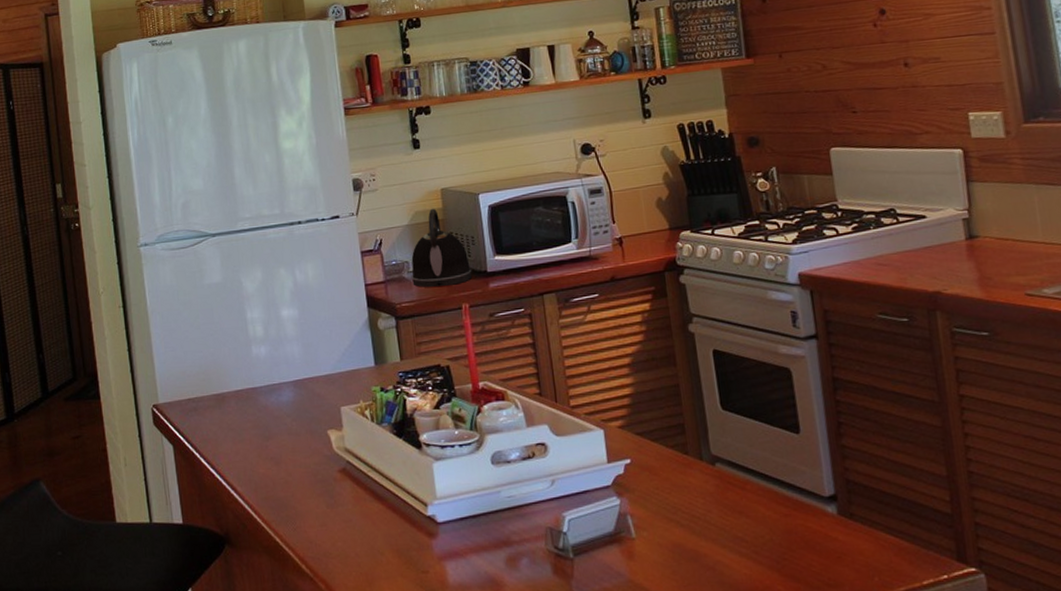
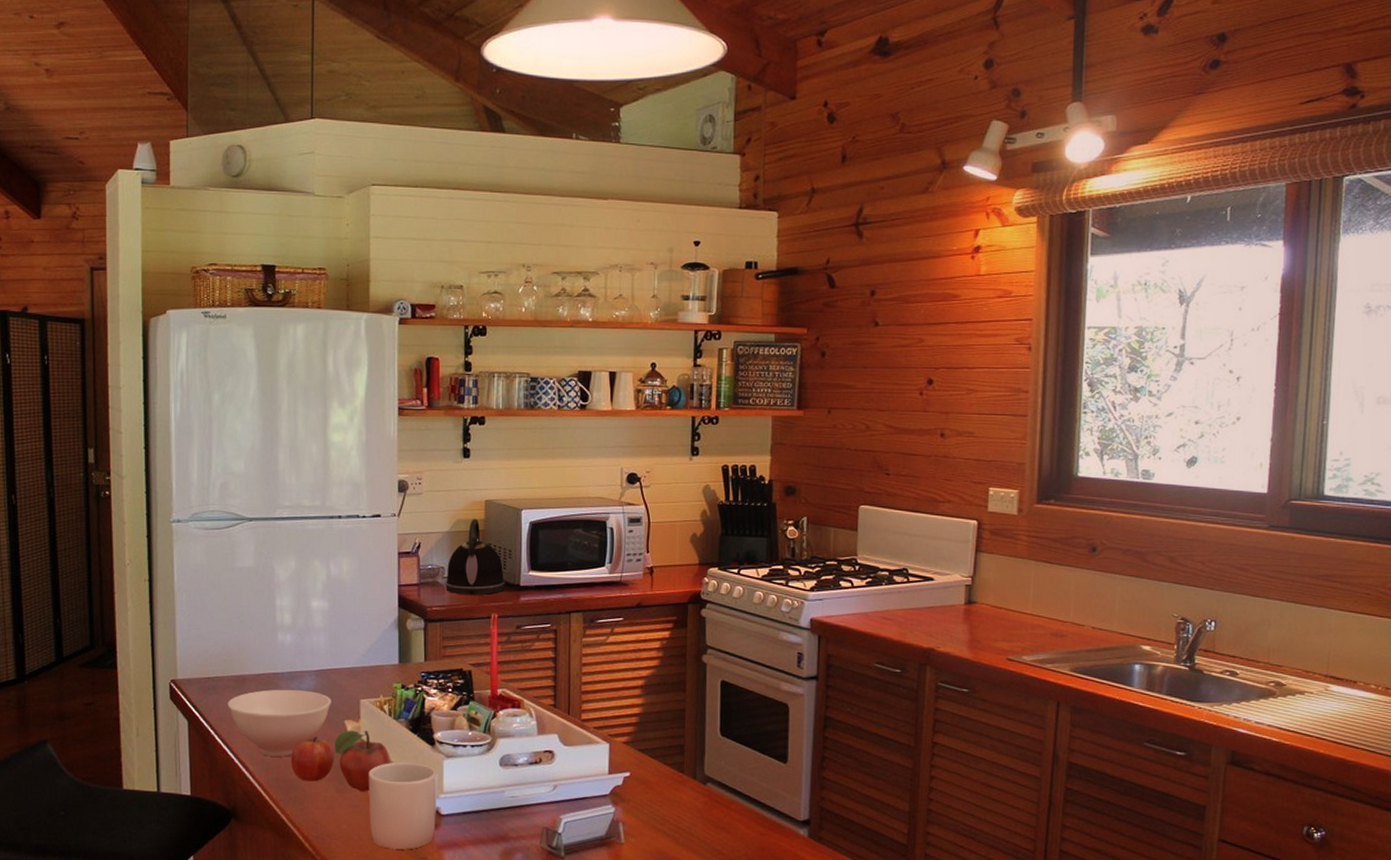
bowl: none [210,402,313,476] -> present [228,689,332,757]
fruit: none [277,450,322,499] -> present [291,736,334,782]
fruit: none [320,439,380,504] -> present [334,730,391,791]
mug: none [358,468,434,565] -> present [368,762,438,850]

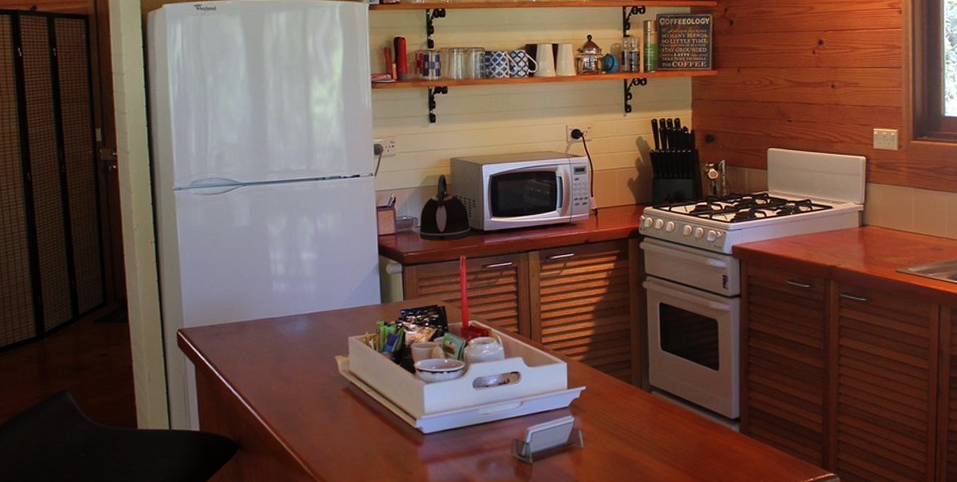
bowl: present [228,689,332,757] -> none [230,331,324,392]
fruit: present [291,736,334,782] -> none [289,371,327,412]
fruit: present [334,730,391,791] -> none [327,364,378,417]
mug: present [368,762,438,850] -> none [358,389,420,467]

